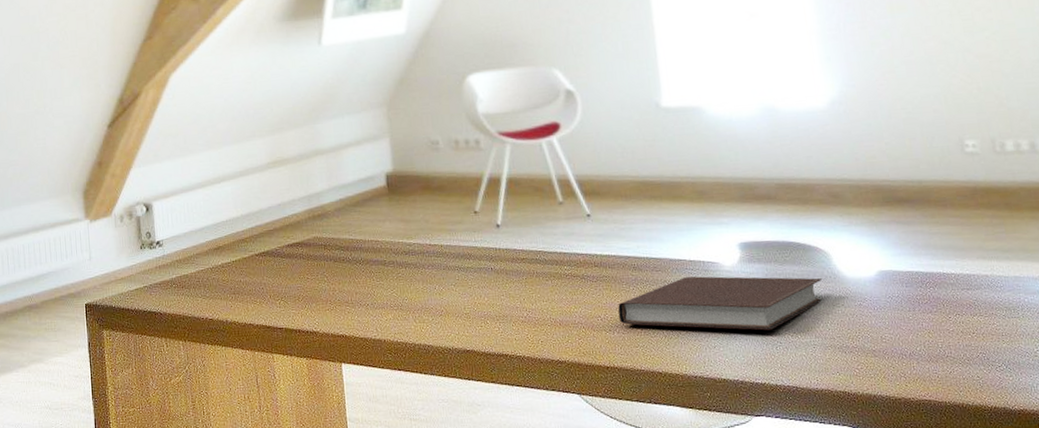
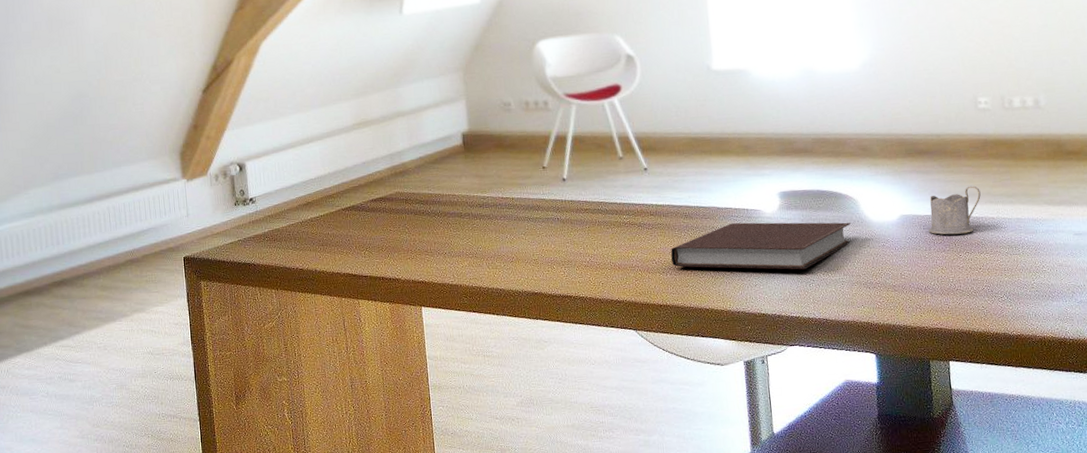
tea glass holder: none [911,239,972,294] -> present [928,185,981,235]

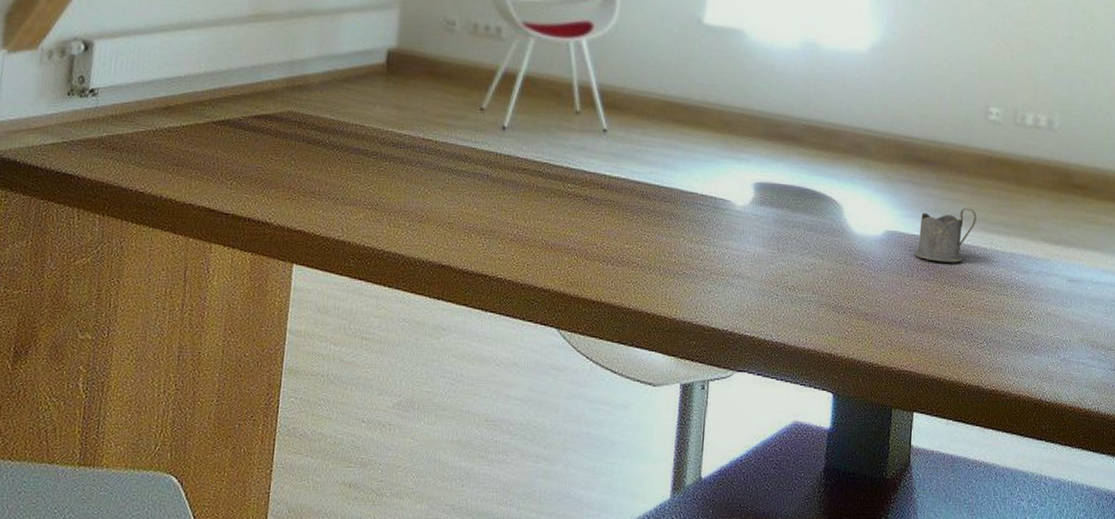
notebook: present [671,222,852,270] -> none [616,212,831,280]

